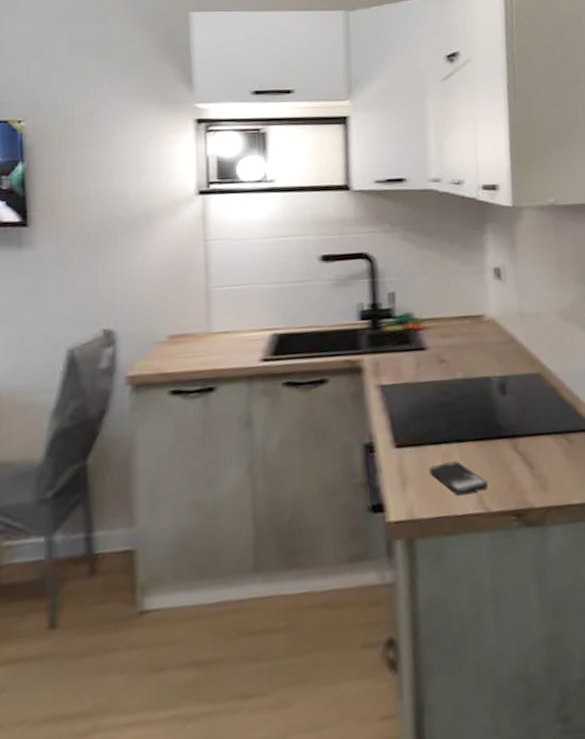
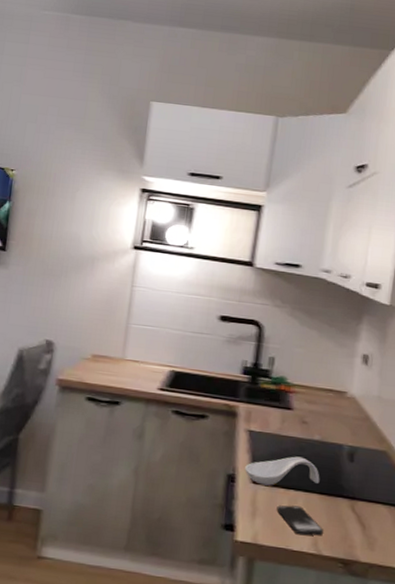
spoon rest: none [383,402,473,448] -> present [245,456,320,486]

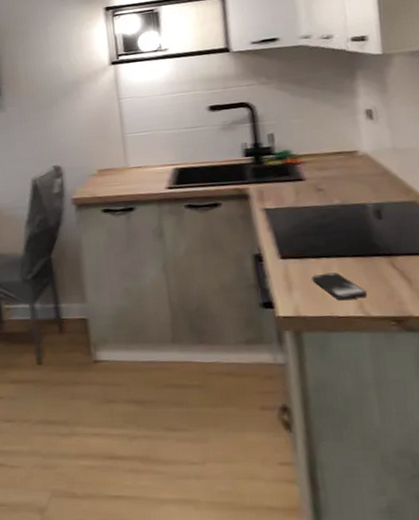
spoon rest: present [245,456,320,486] -> none [269,224,351,259]

